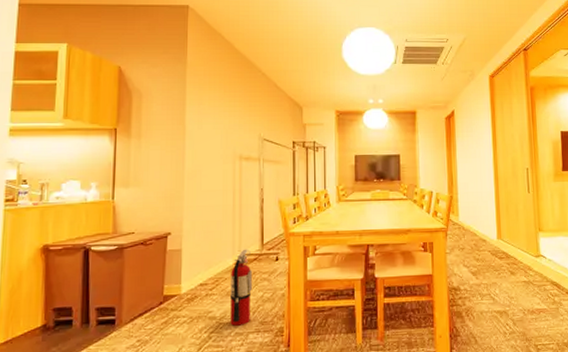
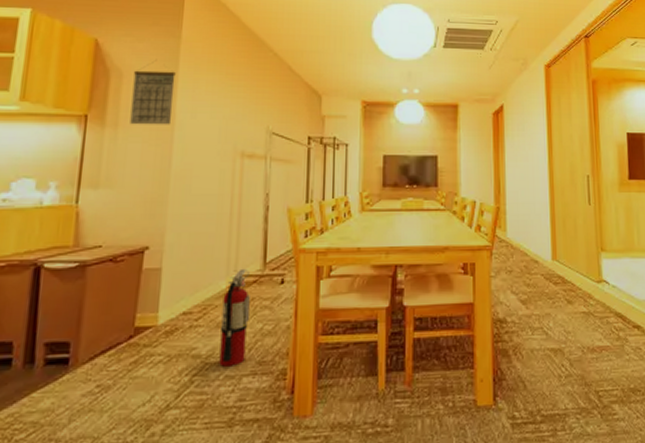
calendar: none [150,84,184,136] -> present [130,62,176,125]

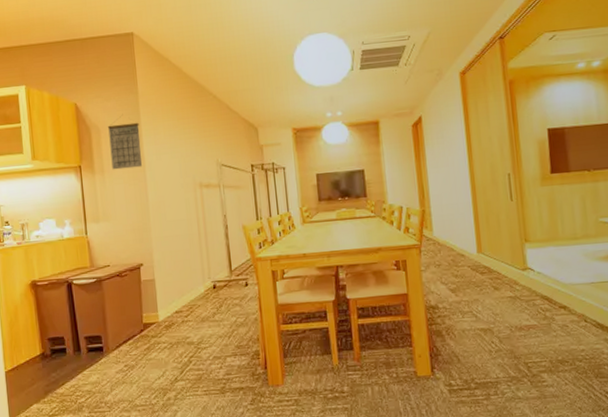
fire extinguisher: present [219,268,251,367] -> none [203,276,227,350]

